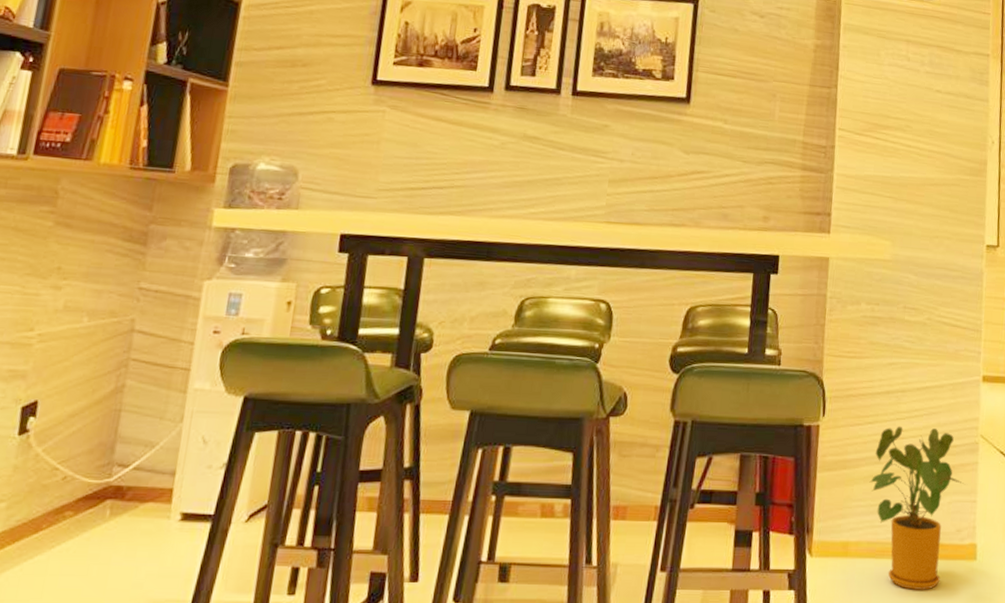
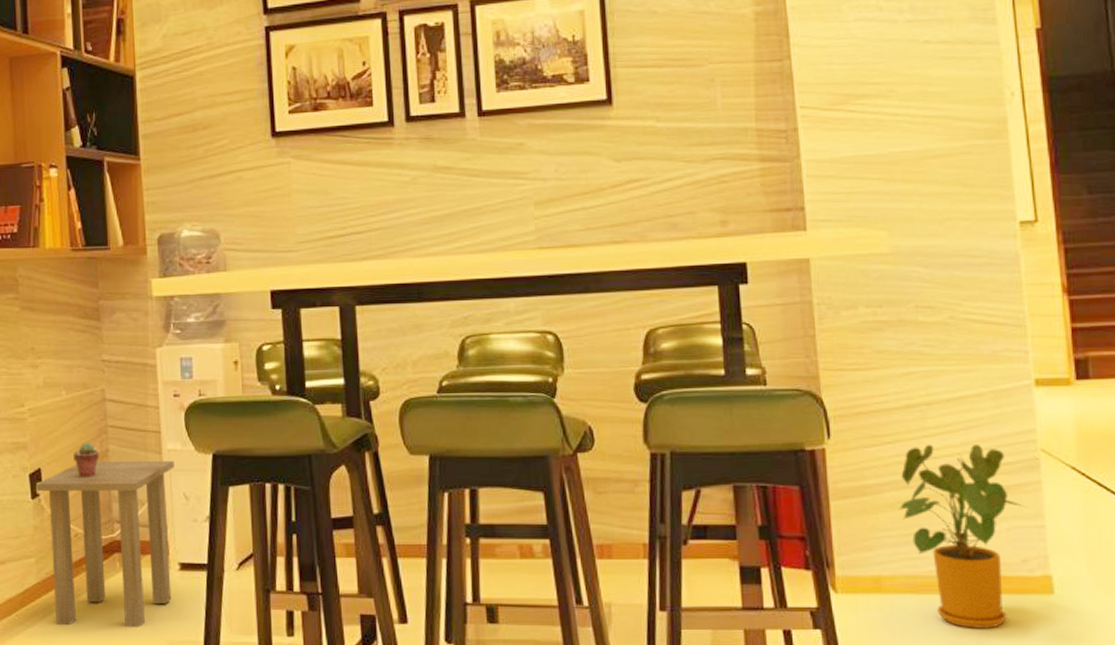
side table: none [16,397,199,585] -> present [35,460,175,628]
potted succulent: none [81,374,114,415] -> present [73,441,100,479]

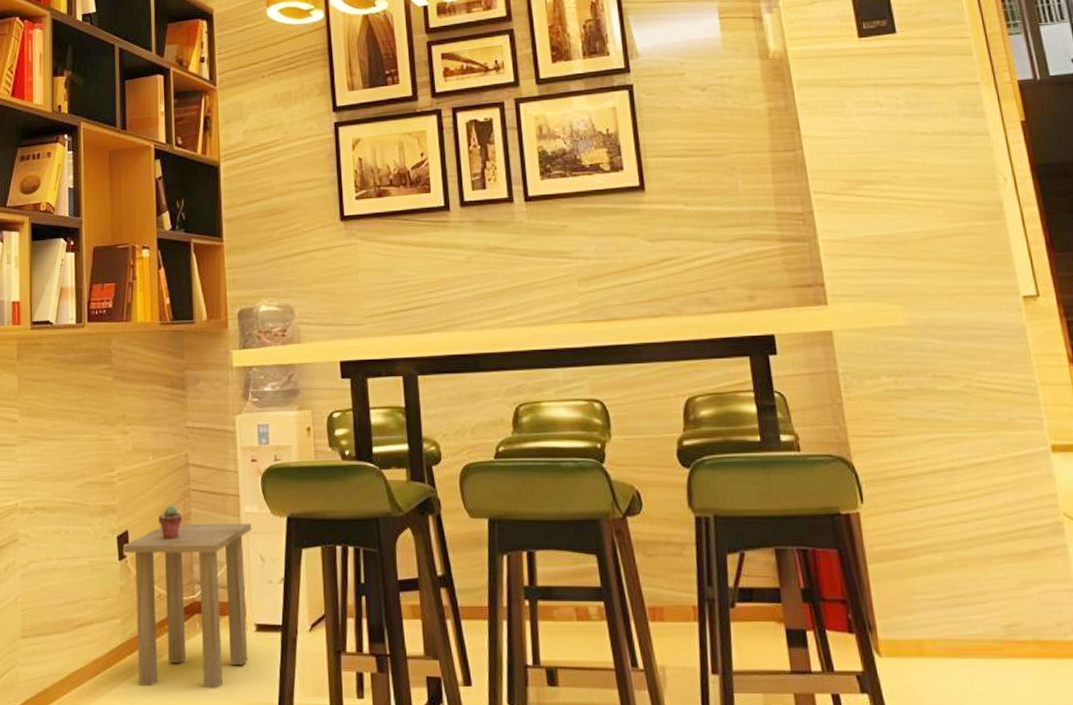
house plant: present [898,444,1028,630] -> none [933,508,1056,695]

